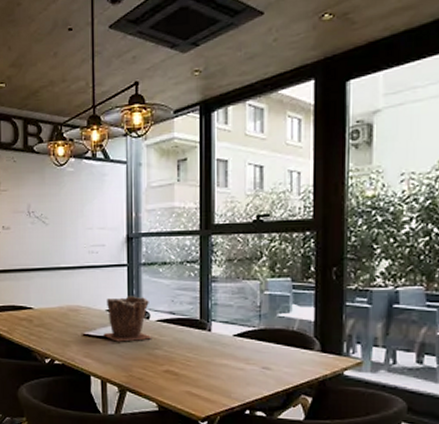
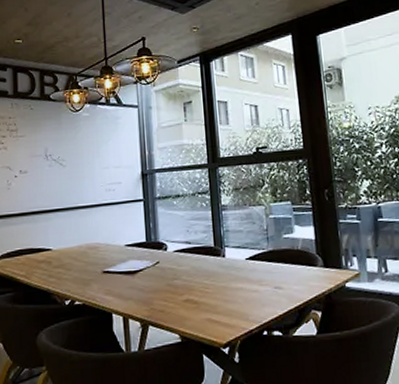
plant pot: present [103,296,152,342] -> none [123,229,171,276]

